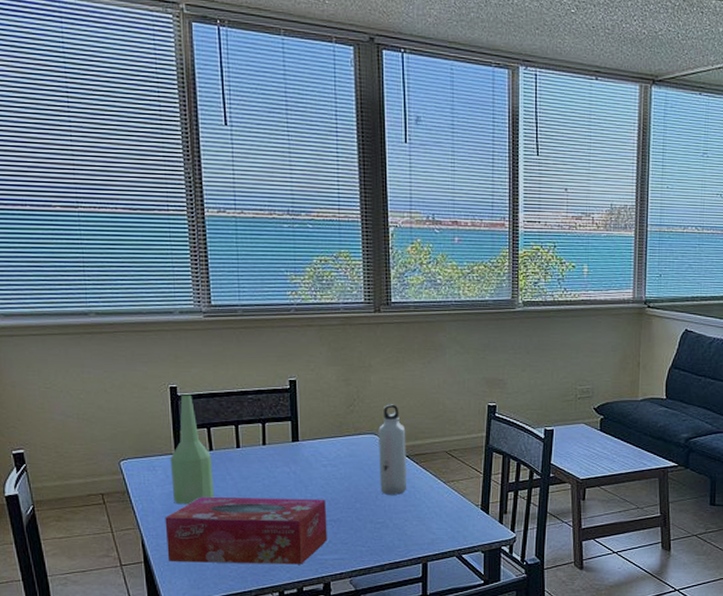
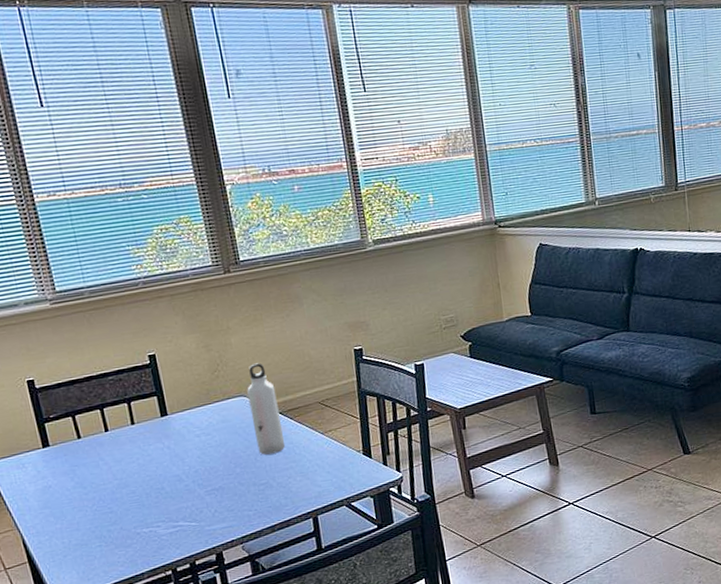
tissue box: present [165,496,327,565] -> none [42,469,213,558]
bottle: present [169,394,215,505] -> none [38,385,91,498]

